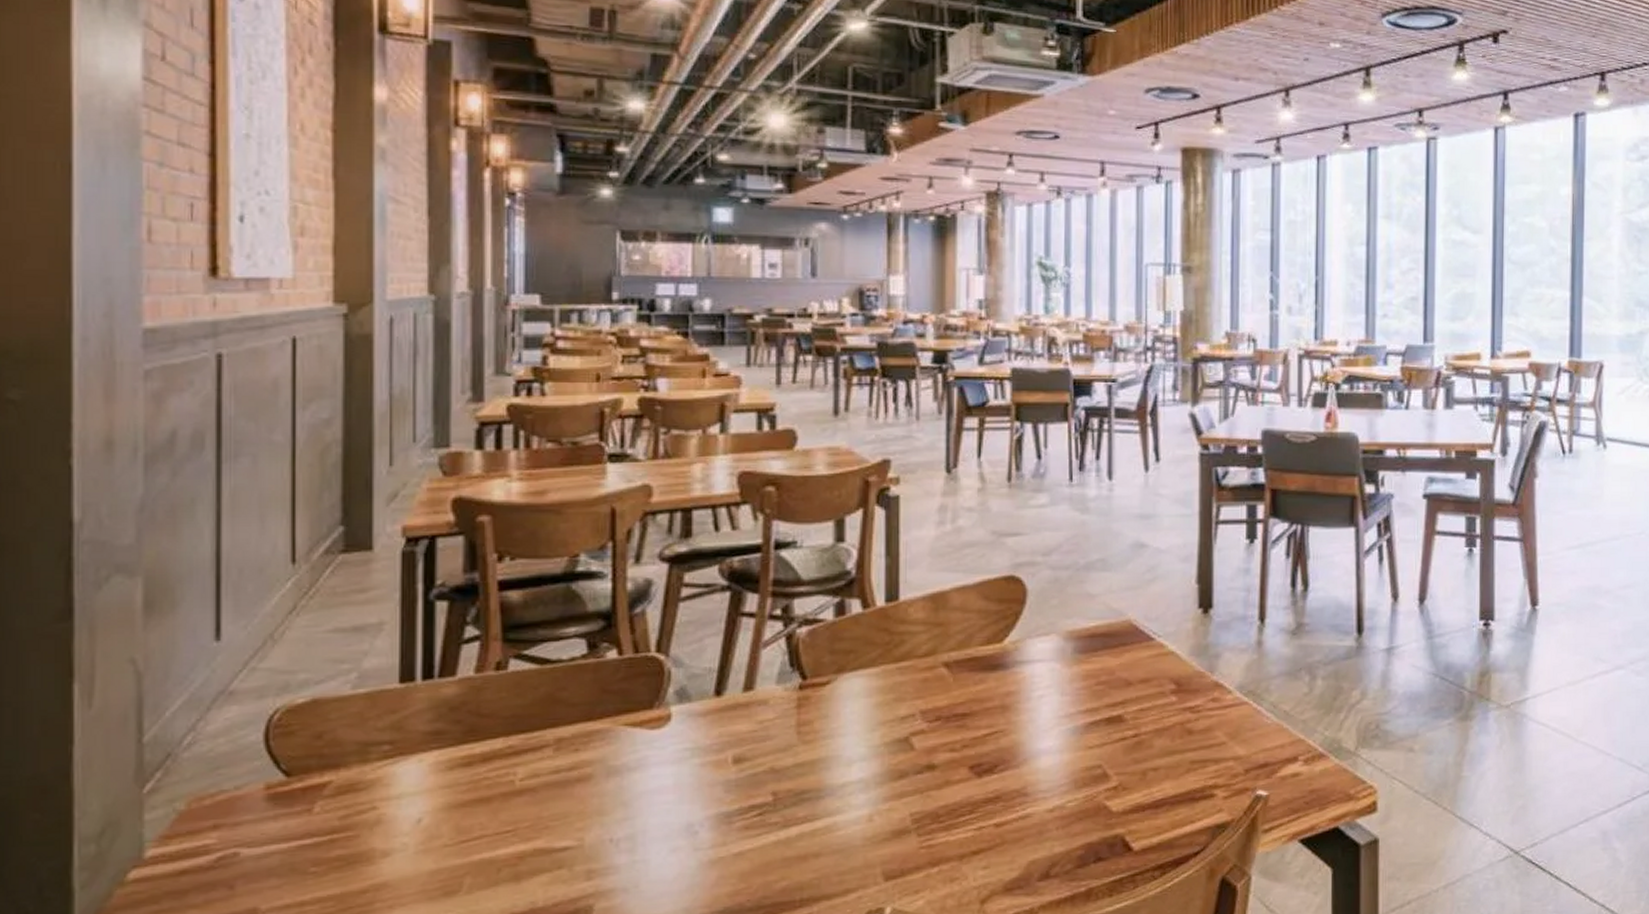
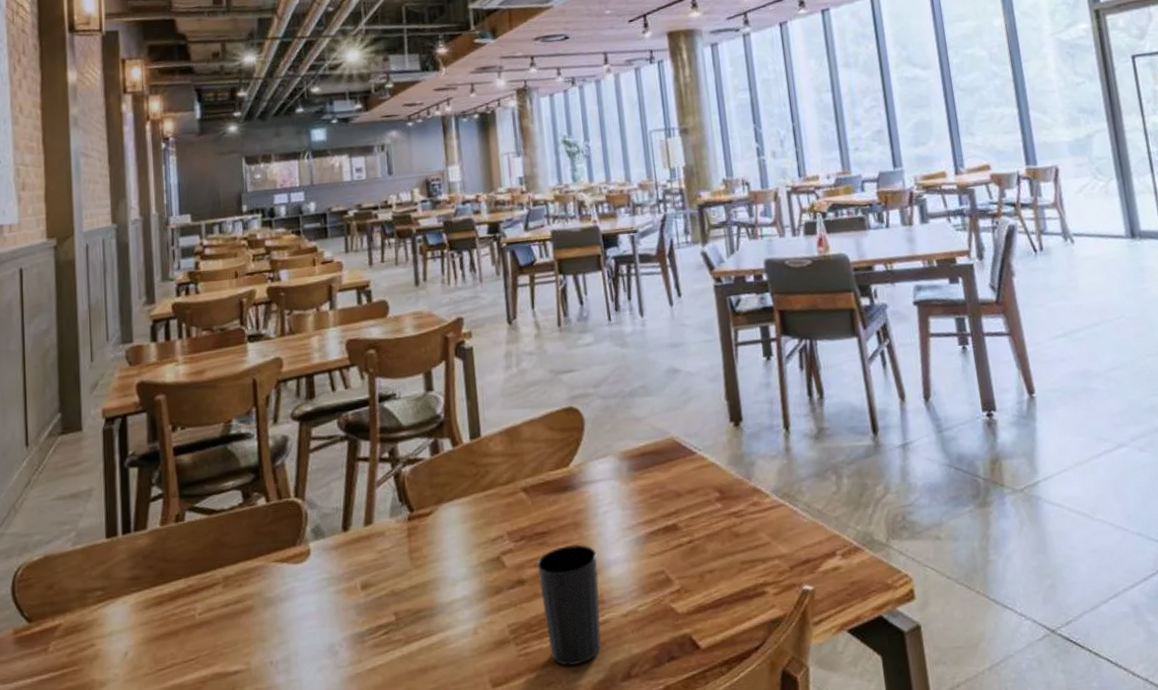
cup: none [952,730,1025,862] -> present [536,544,601,667]

